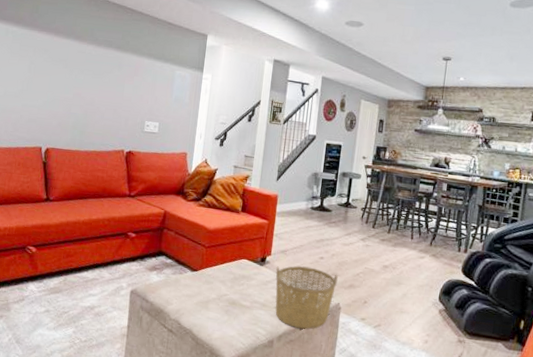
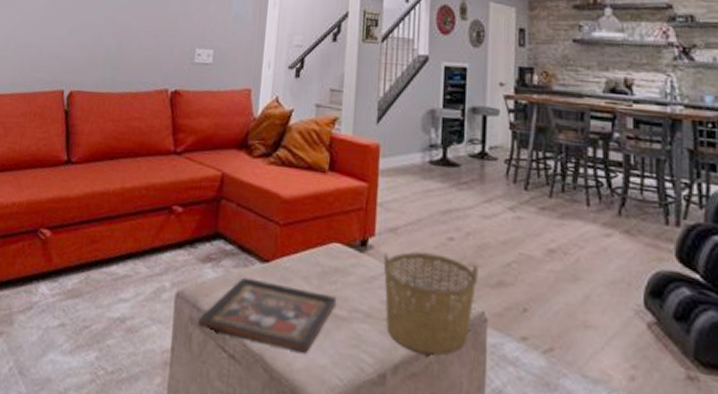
decorative tray: none [146,280,243,328] -> present [197,277,337,353]

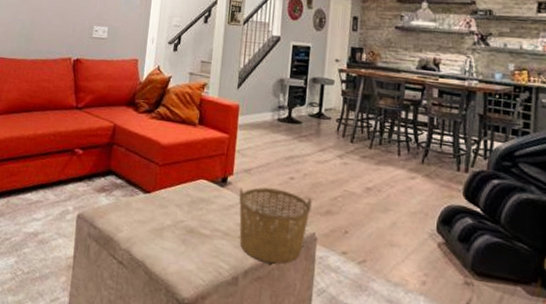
decorative tray: present [197,277,337,353] -> none [93,204,203,261]

